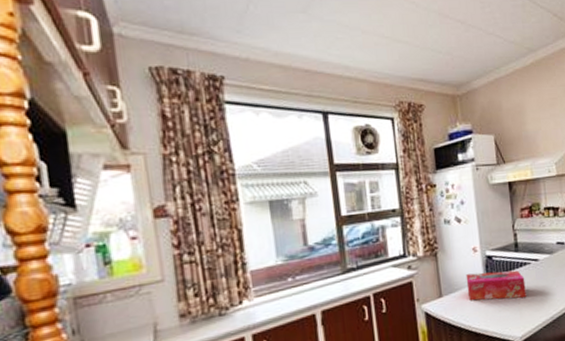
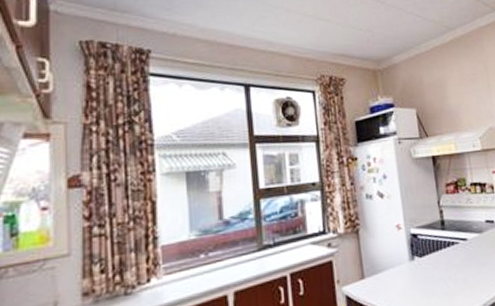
tissue box: present [465,270,527,301] -> none [389,250,456,284]

